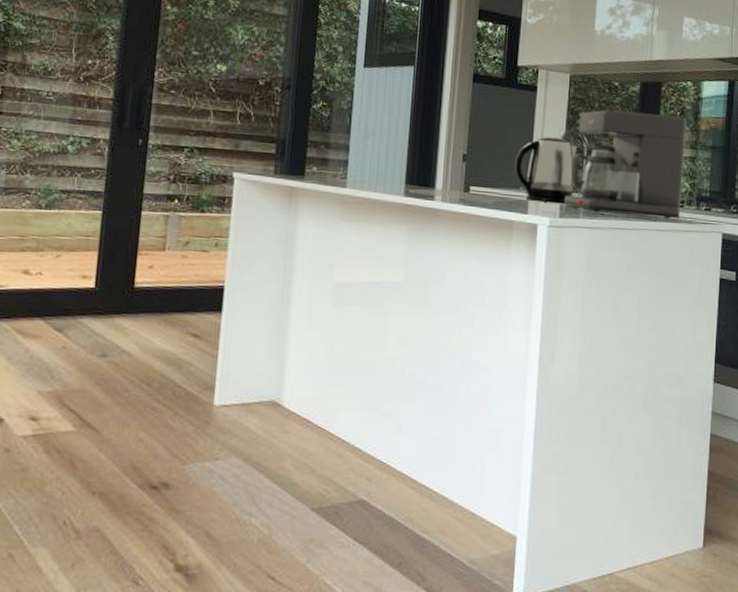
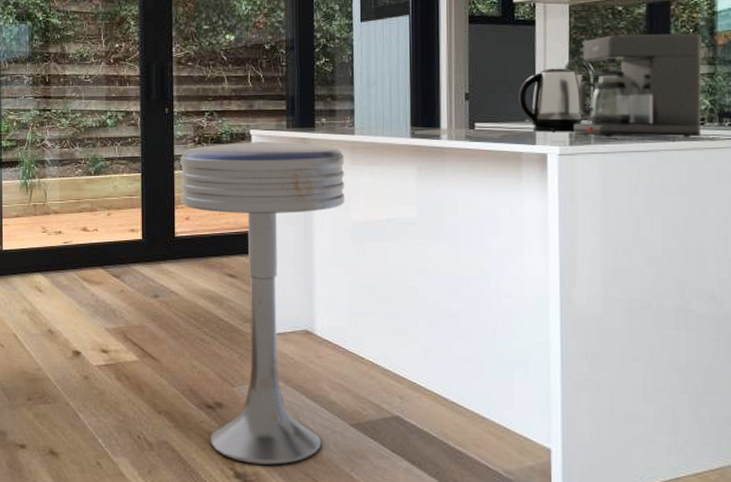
bar stool: none [145,185,334,557] -> present [180,142,346,466]

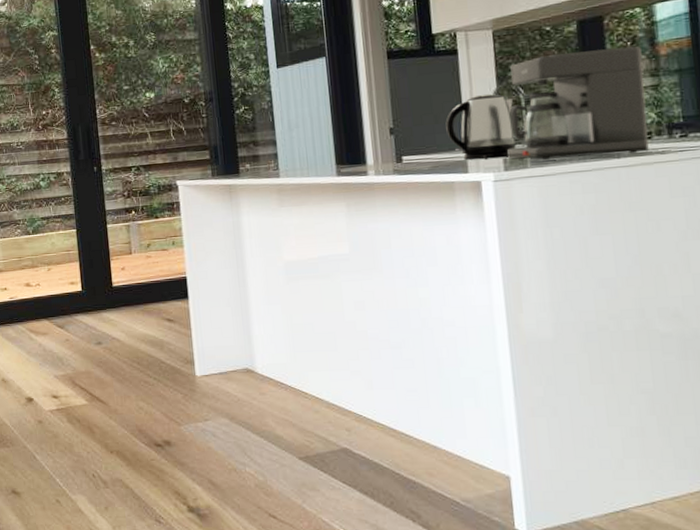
bar stool: present [180,142,346,466] -> none [111,189,276,500]

